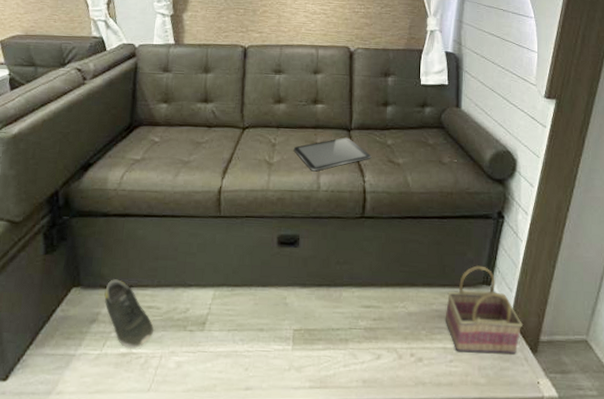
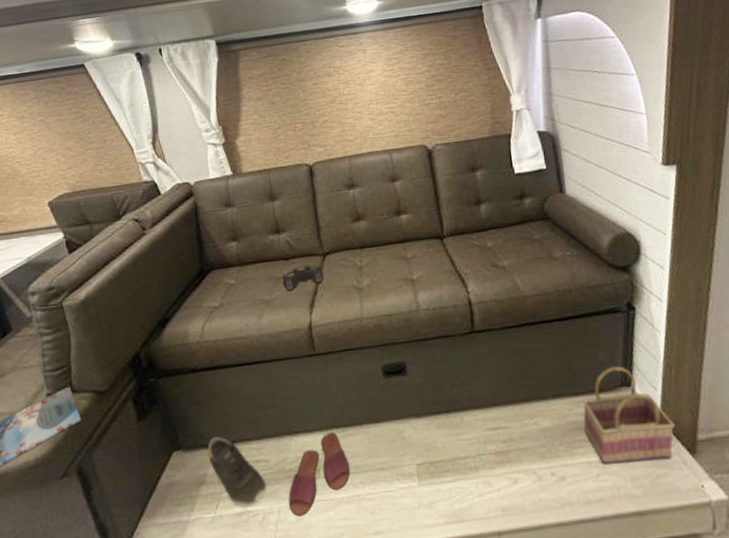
slippers: none [171,289,233,364] -> present [288,432,350,517]
control: none [202,134,240,157] -> present [282,264,324,292]
tablet: present [293,137,372,172] -> none [382,246,472,290]

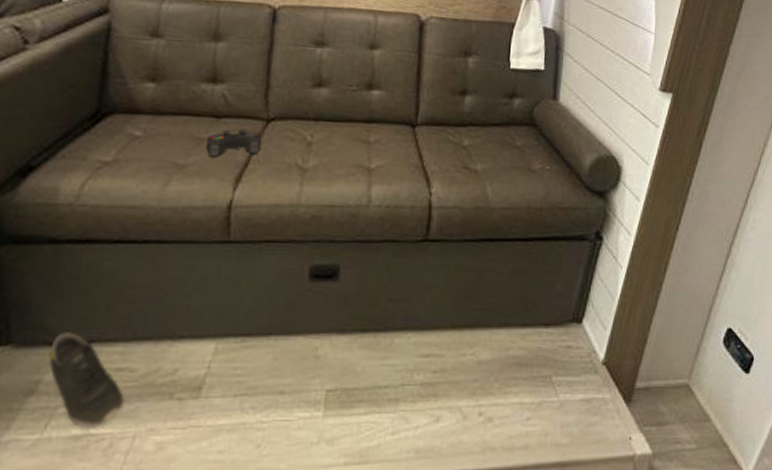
slippers: present [288,432,350,517] -> none [149,341,242,445]
basket: present [582,366,675,465] -> none [523,299,616,407]

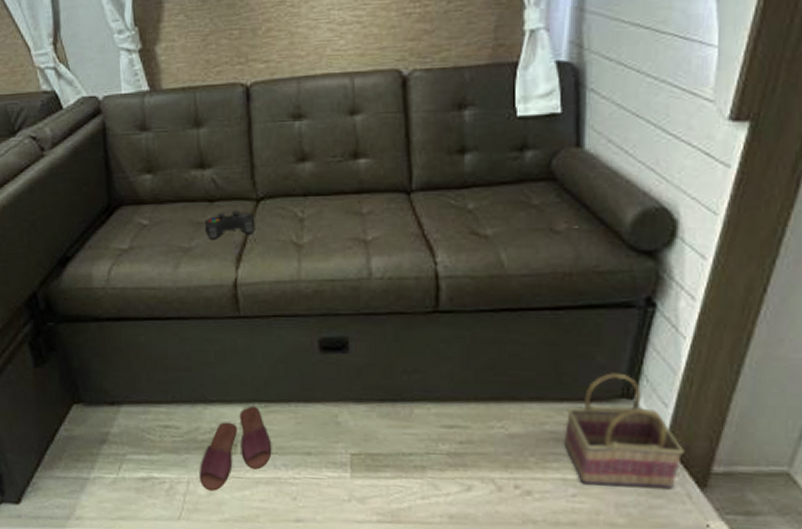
shoe: present [48,332,124,429] -> none [111,394,175,473]
slippers: none [149,341,242,445] -> present [199,406,272,491]
basket: none [523,299,616,407] -> present [563,372,684,490]

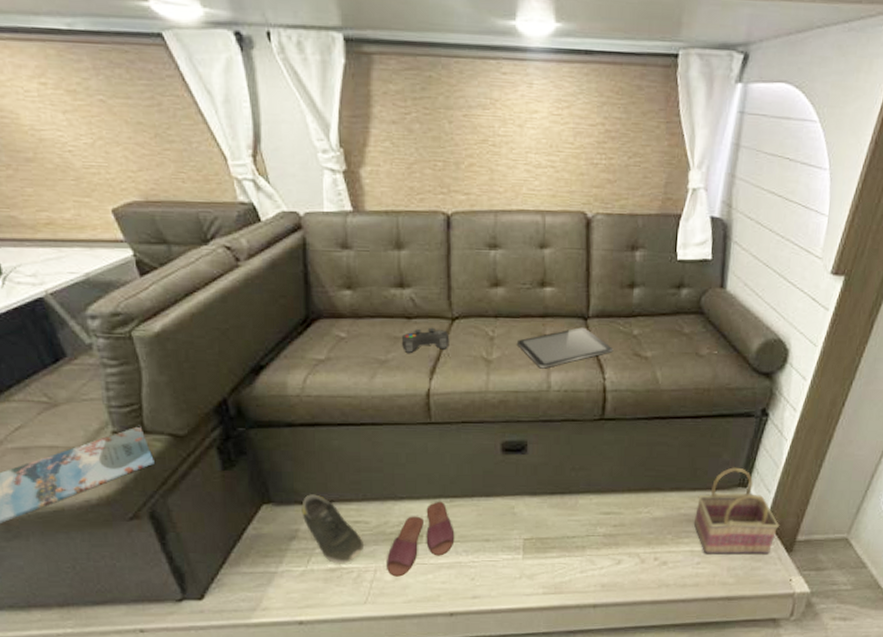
shoe: none [111,394,175,473] -> present [301,494,363,564]
tablet: none [329,203,445,253] -> present [516,327,614,369]

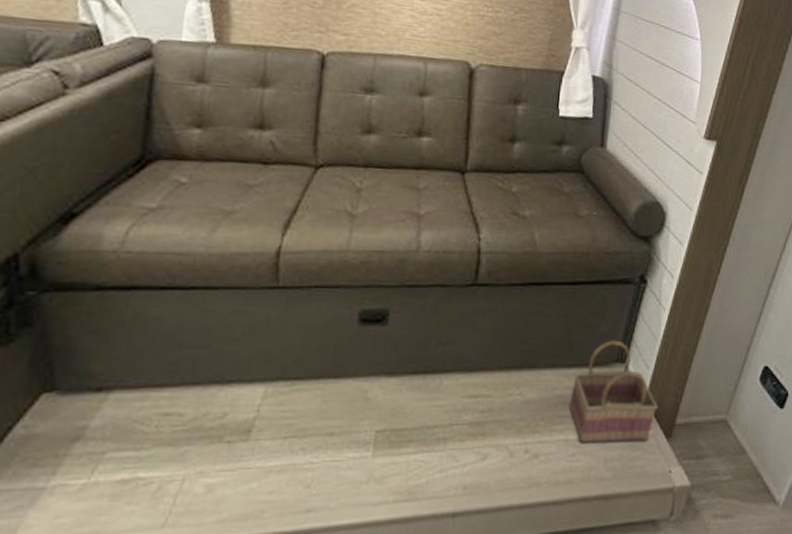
shoe: present [301,494,363,564] -> none [94,378,173,473]
slippers: present [387,501,455,577] -> none [198,384,292,488]
control: present [402,327,450,354] -> none [254,175,311,205]
tablet: present [516,327,614,369] -> none [386,182,491,226]

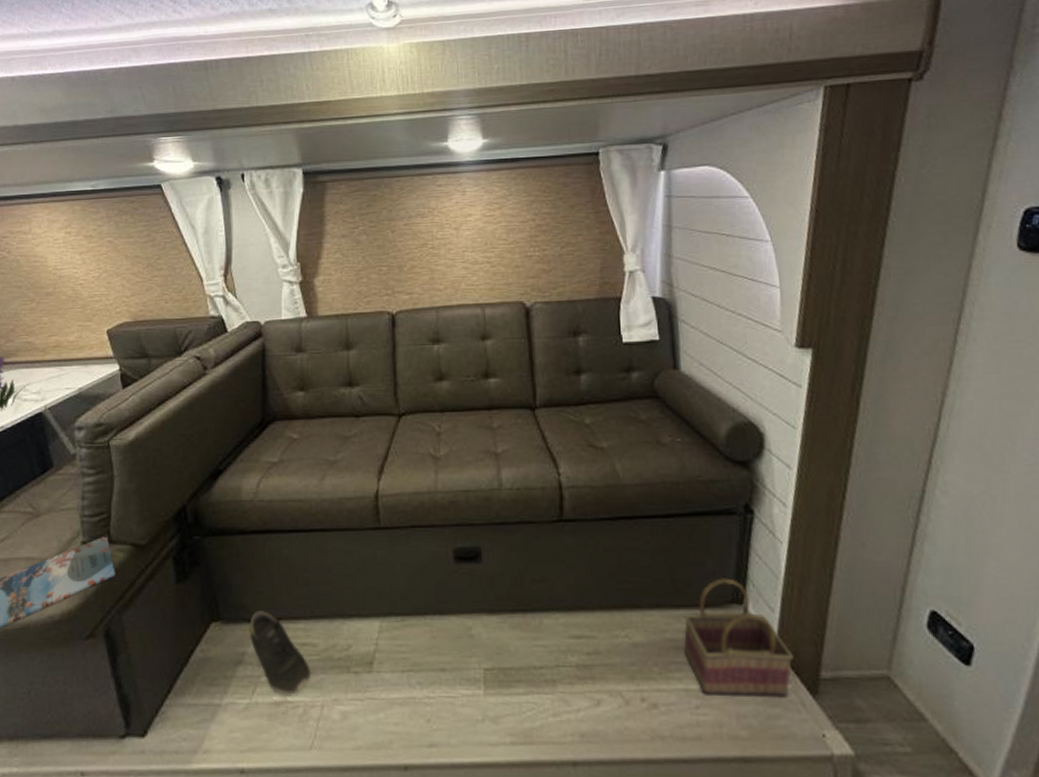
shoe: none [94,378,173,473] -> present [249,610,310,697]

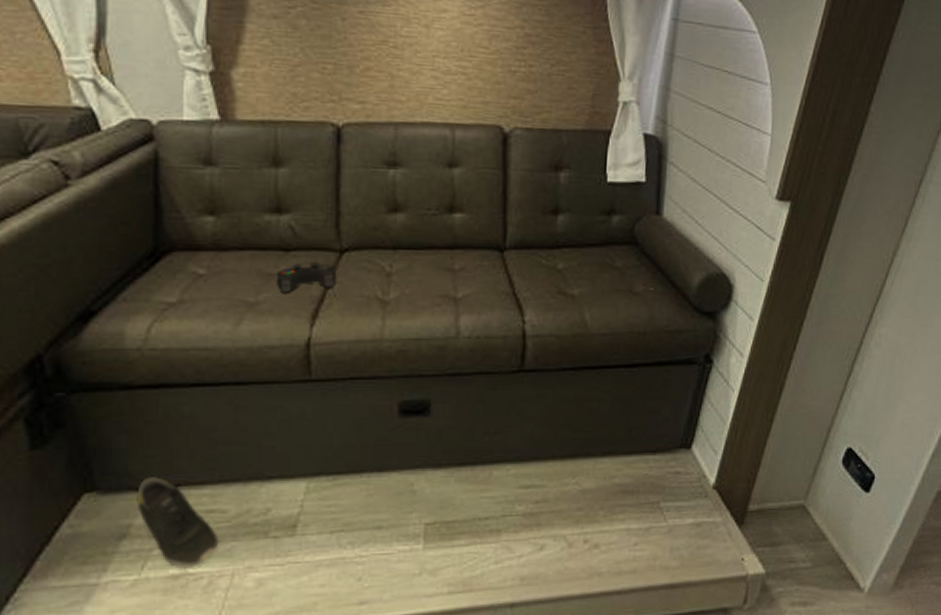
control: none [351,425,397,454] -> present [277,261,337,295]
basket: present [683,578,793,698] -> none [629,425,728,533]

